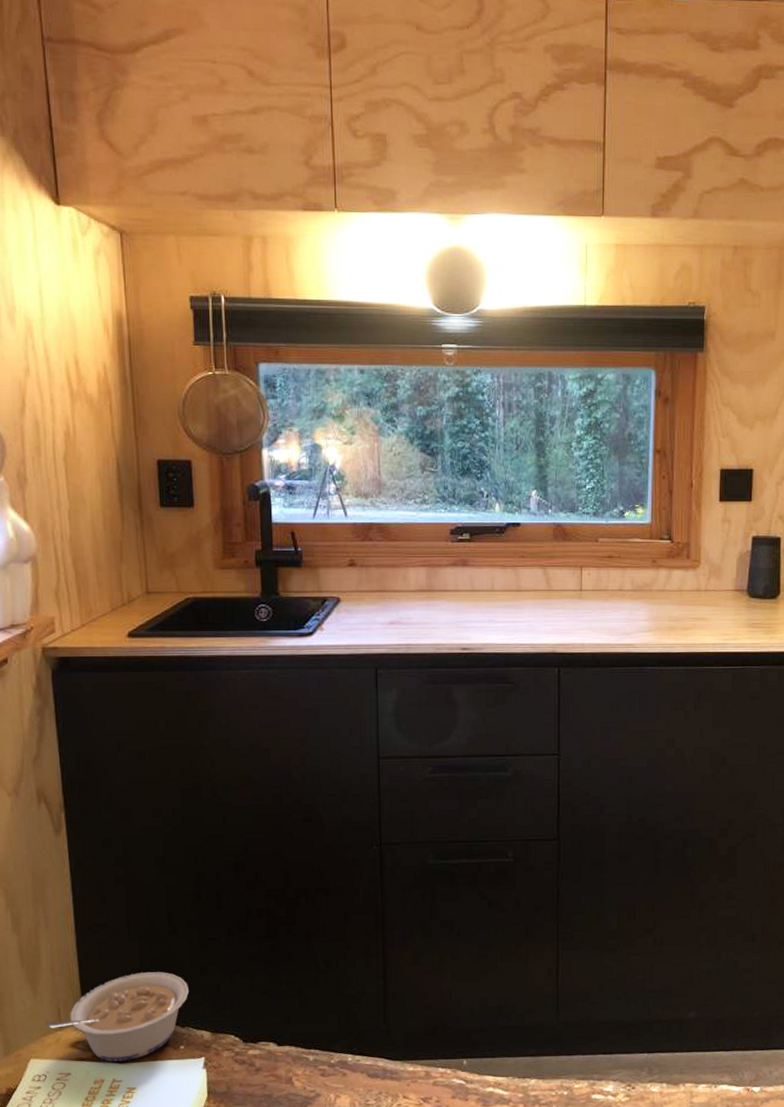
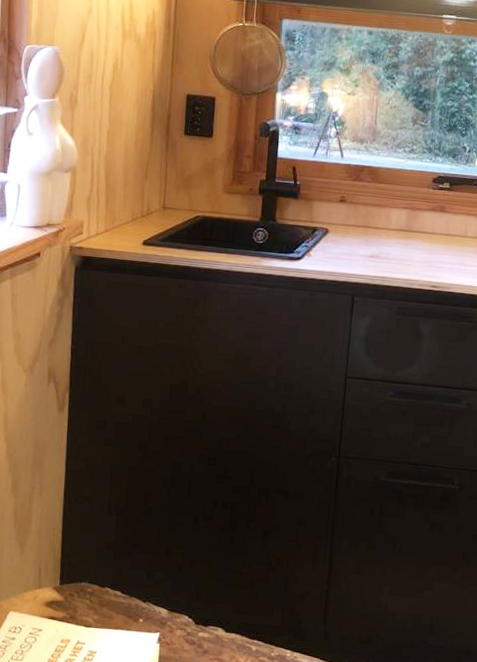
legume: present [45,972,189,1062] -> none [27,546,154,626]

